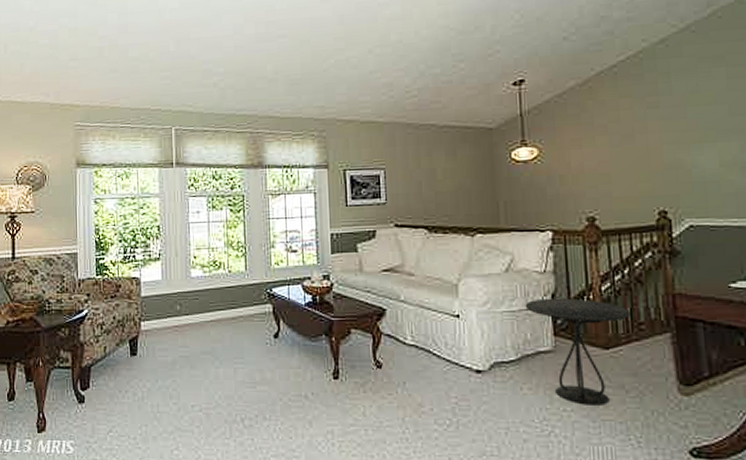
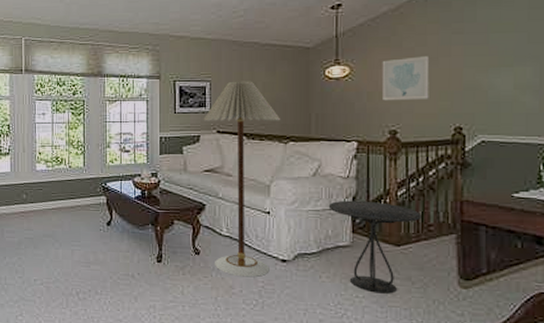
floor lamp: none [379,167,466,393] -> present [203,81,281,278]
wall art: none [573,133,628,184] -> present [381,56,430,101]

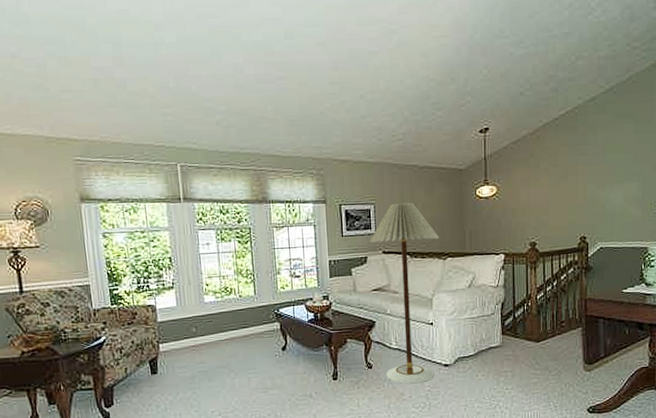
side table: present [328,200,422,294] -> none [482,305,556,384]
wall art: present [381,56,430,101] -> none [523,175,561,216]

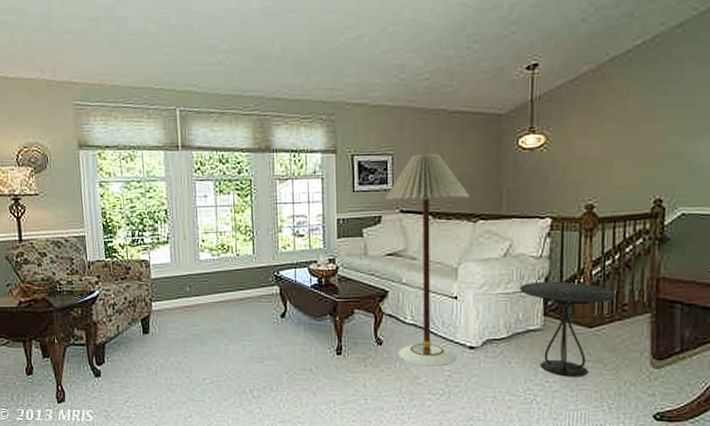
side table: none [482,305,556,384] -> present [519,281,616,377]

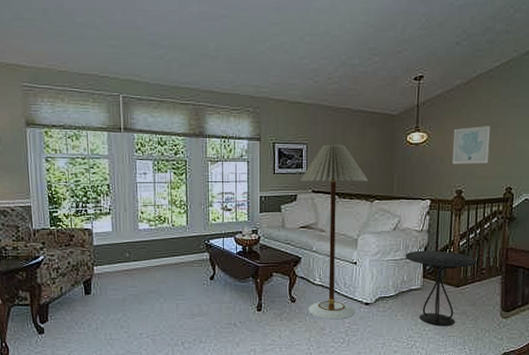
wall art: none [579,122,632,172] -> present [452,126,491,164]

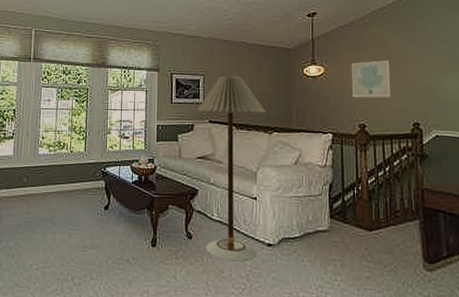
side table: present [405,250,477,326] -> none [308,187,389,277]

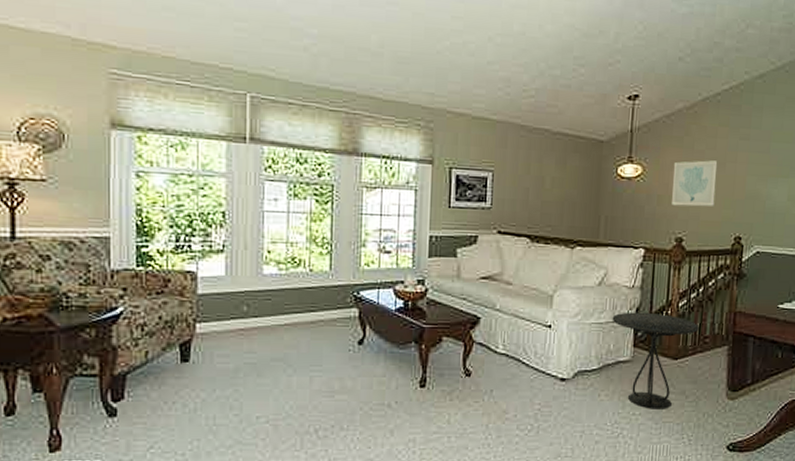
floor lamp: present [197,76,266,262] -> none [482,173,569,400]
side table: none [308,187,389,277] -> present [612,312,699,409]

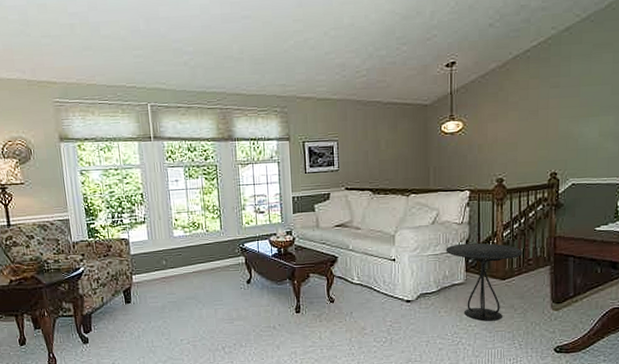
wall art: present [671,160,718,207] -> none [490,109,531,152]

